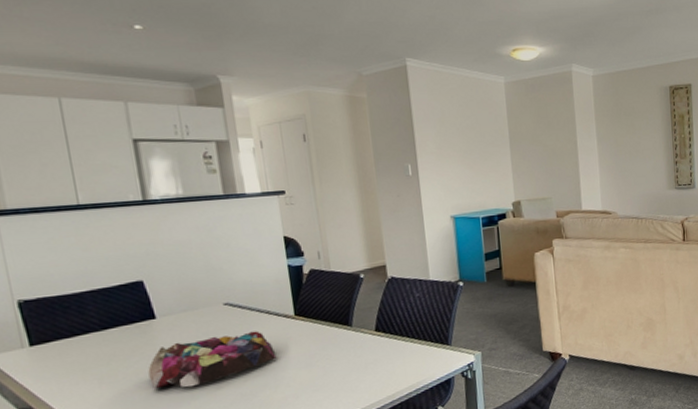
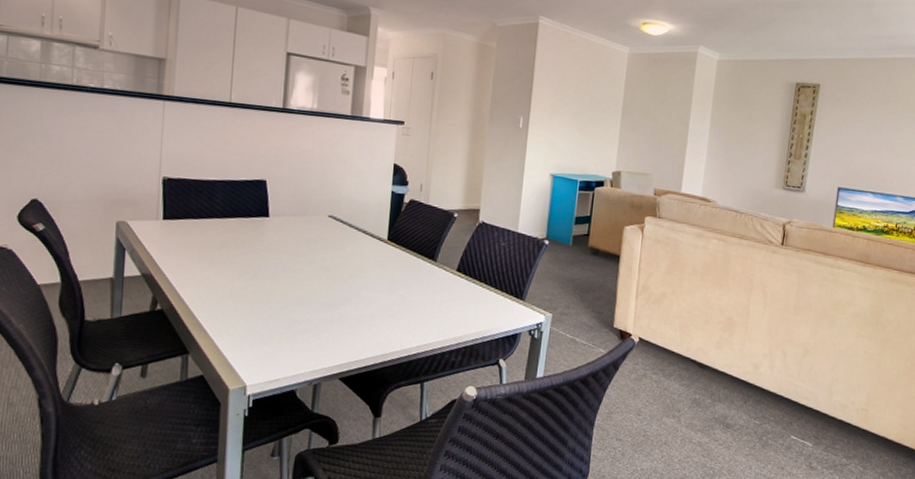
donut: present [148,331,277,390] -> none [251,242,363,287]

